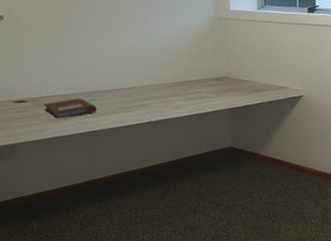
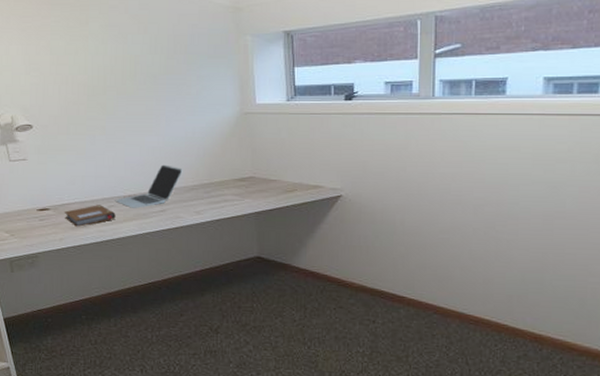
laptop: none [95,62,162,103] -> present [115,164,183,208]

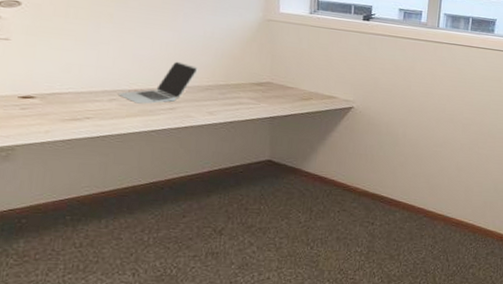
notebook: present [64,205,116,227] -> none [53,96,118,119]

